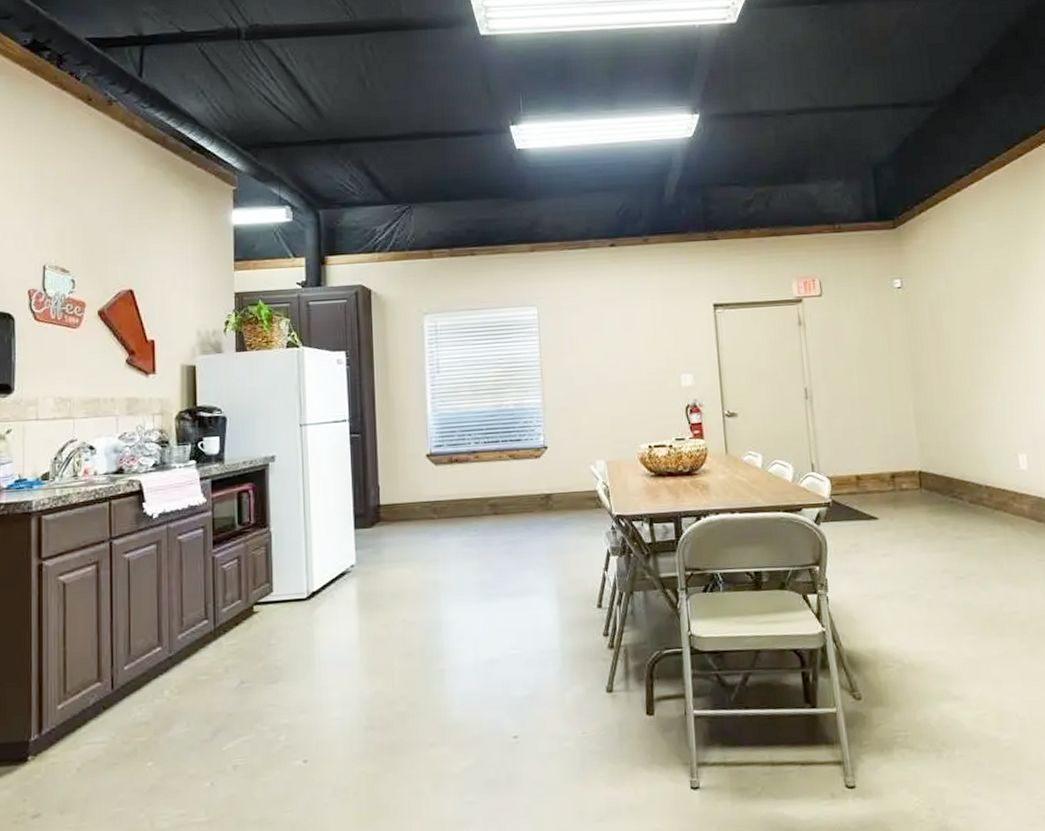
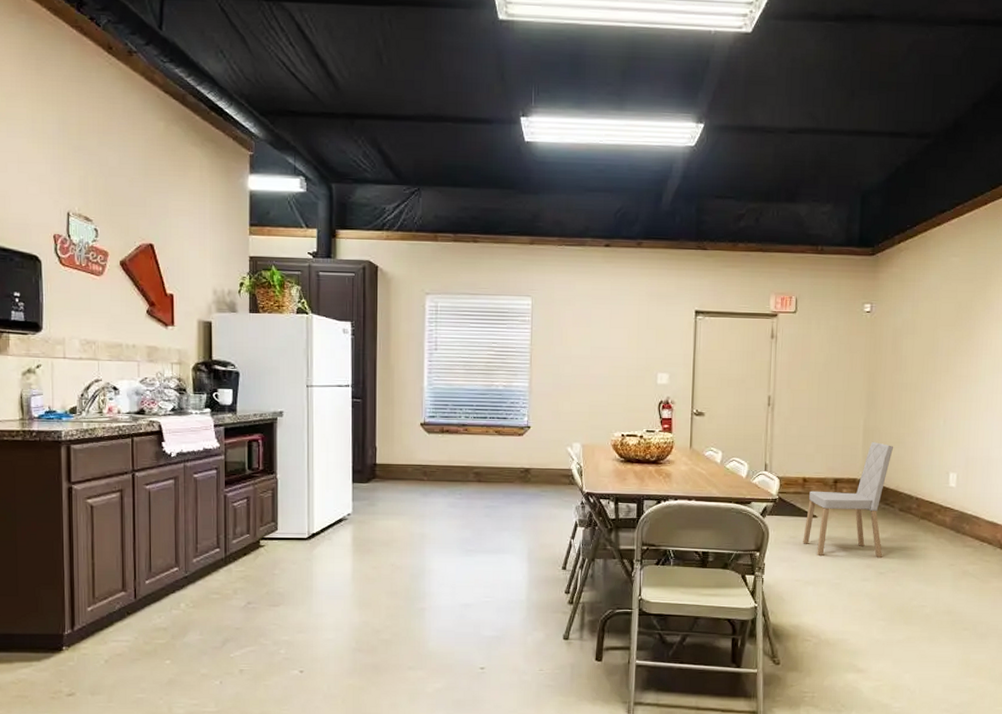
dining chair: none [865,427,960,564] -> present [803,442,893,557]

